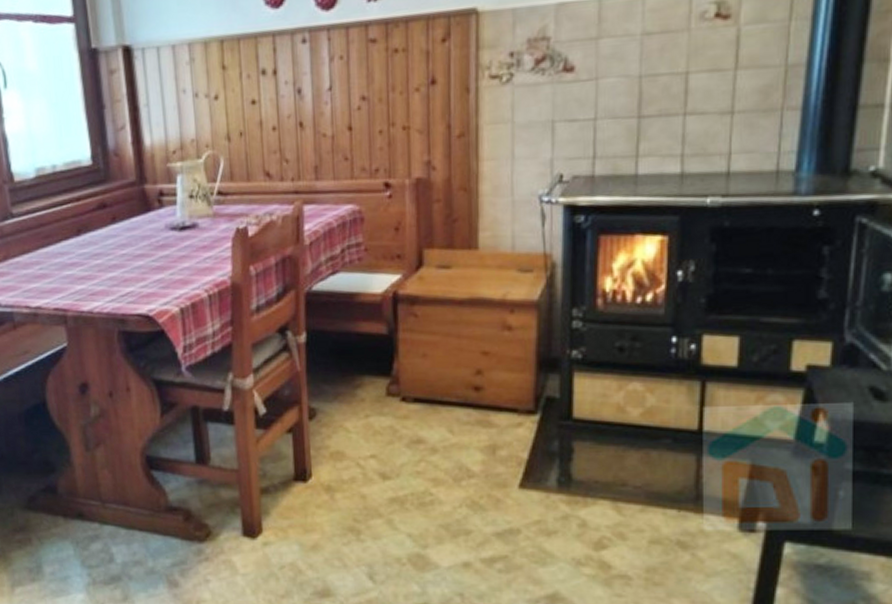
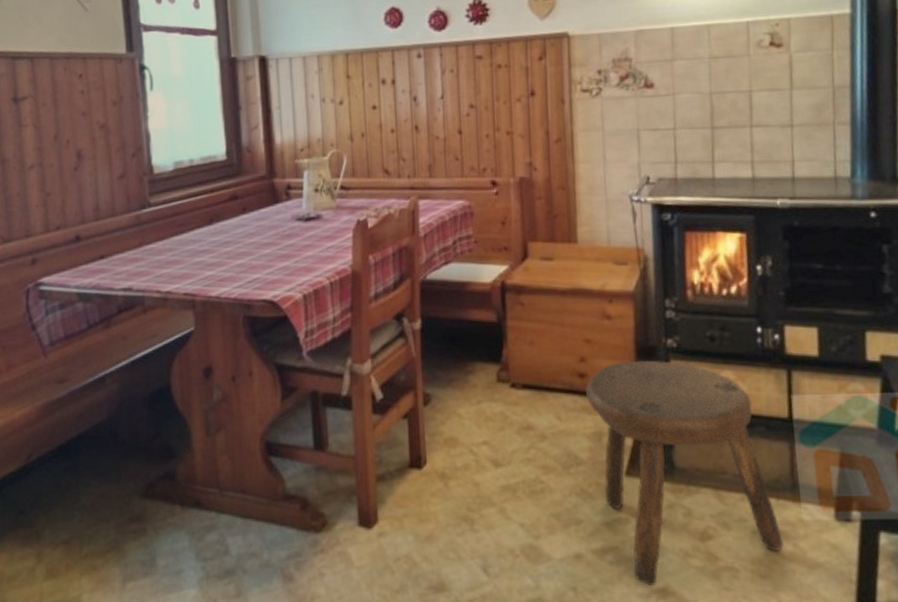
stool: none [481,372,681,593] -> present [586,360,784,587]

